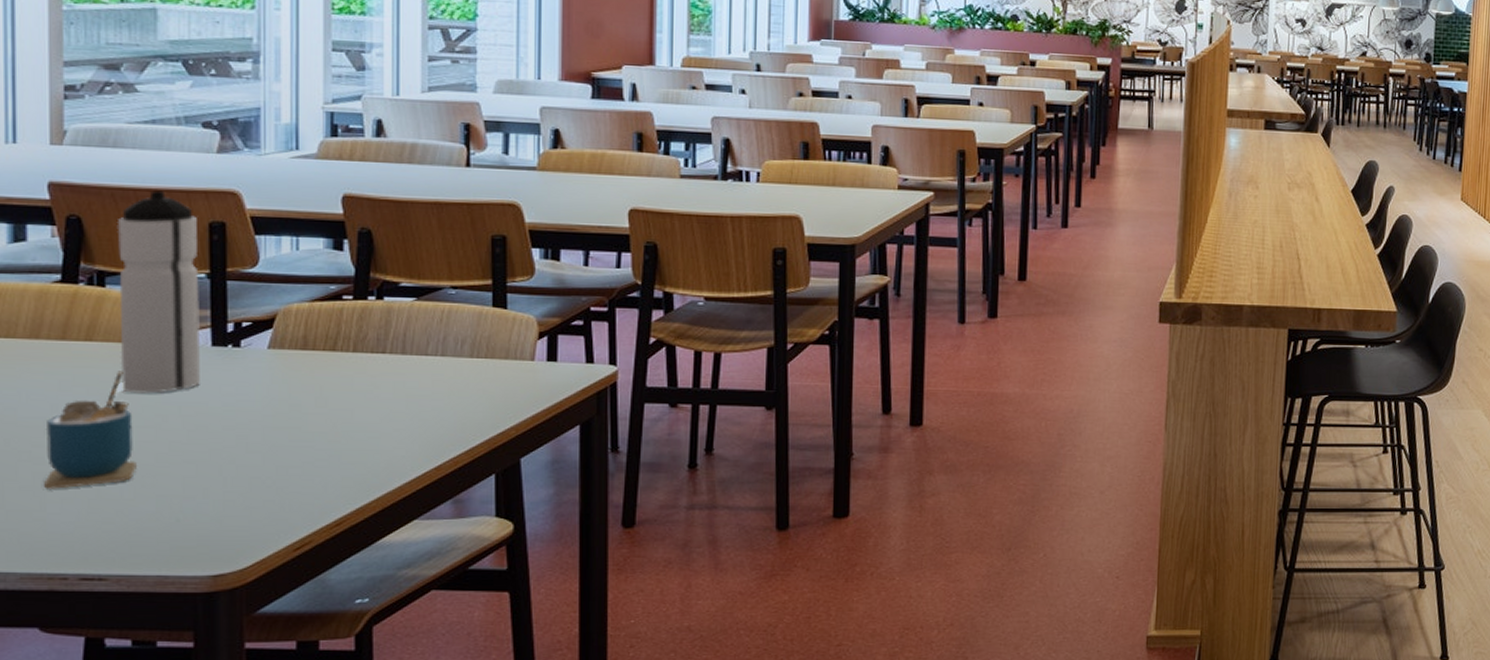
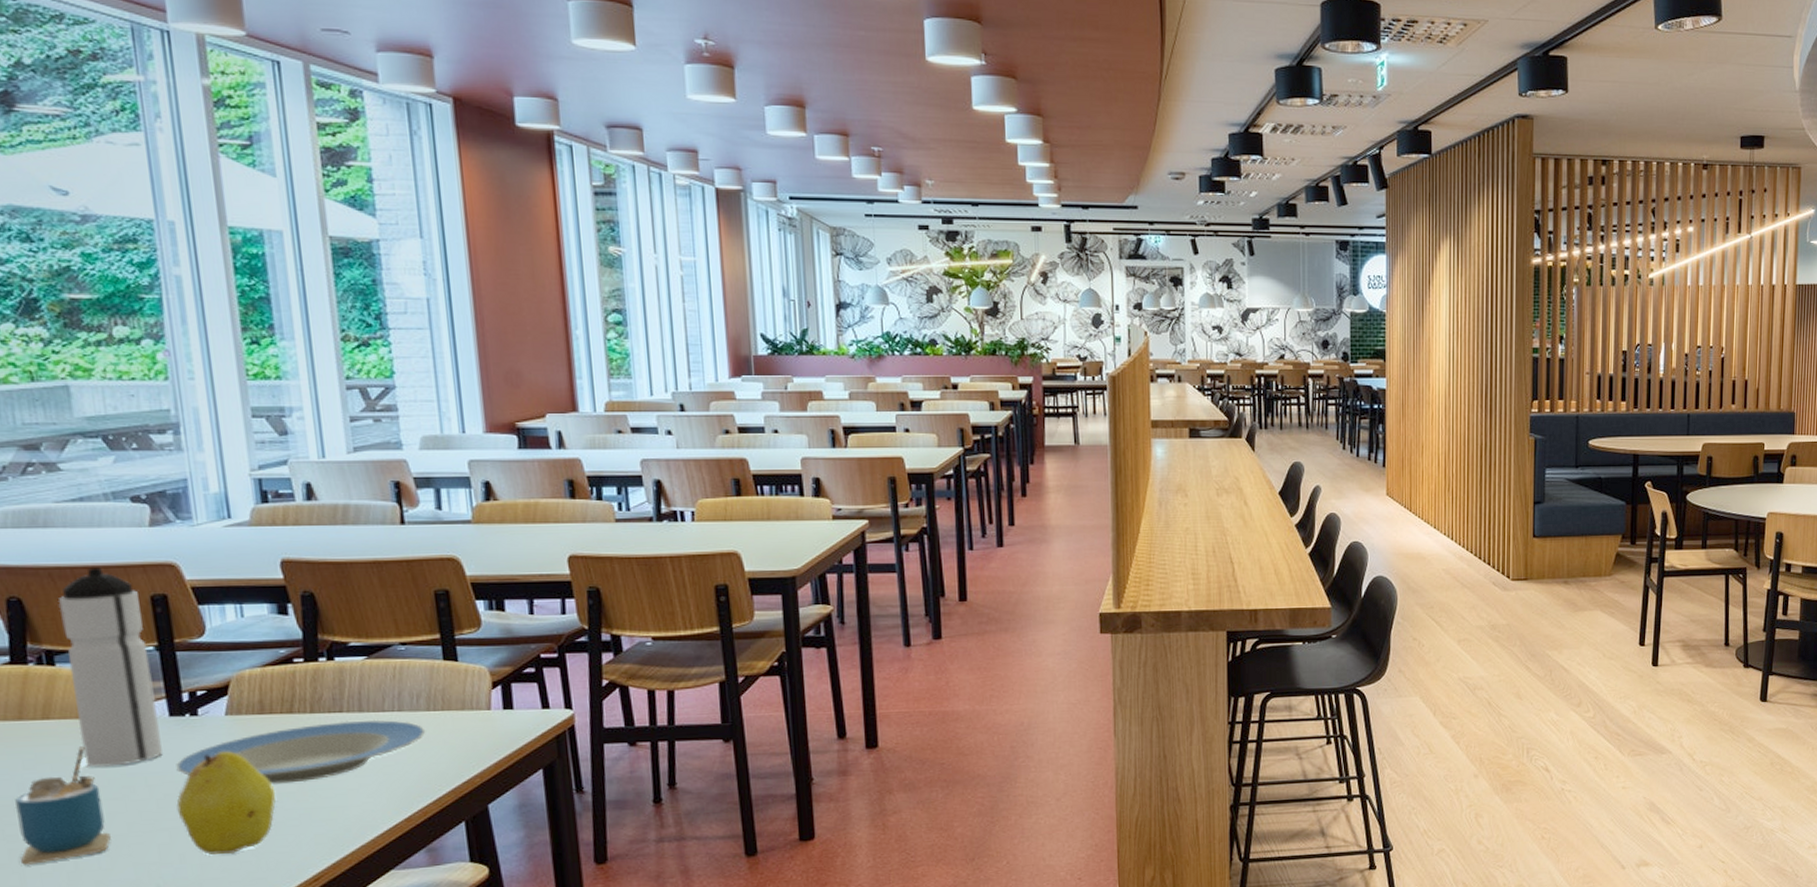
fruit: none [207,385,308,492] -> present [176,751,276,855]
plate: none [212,362,467,423] -> present [176,719,426,784]

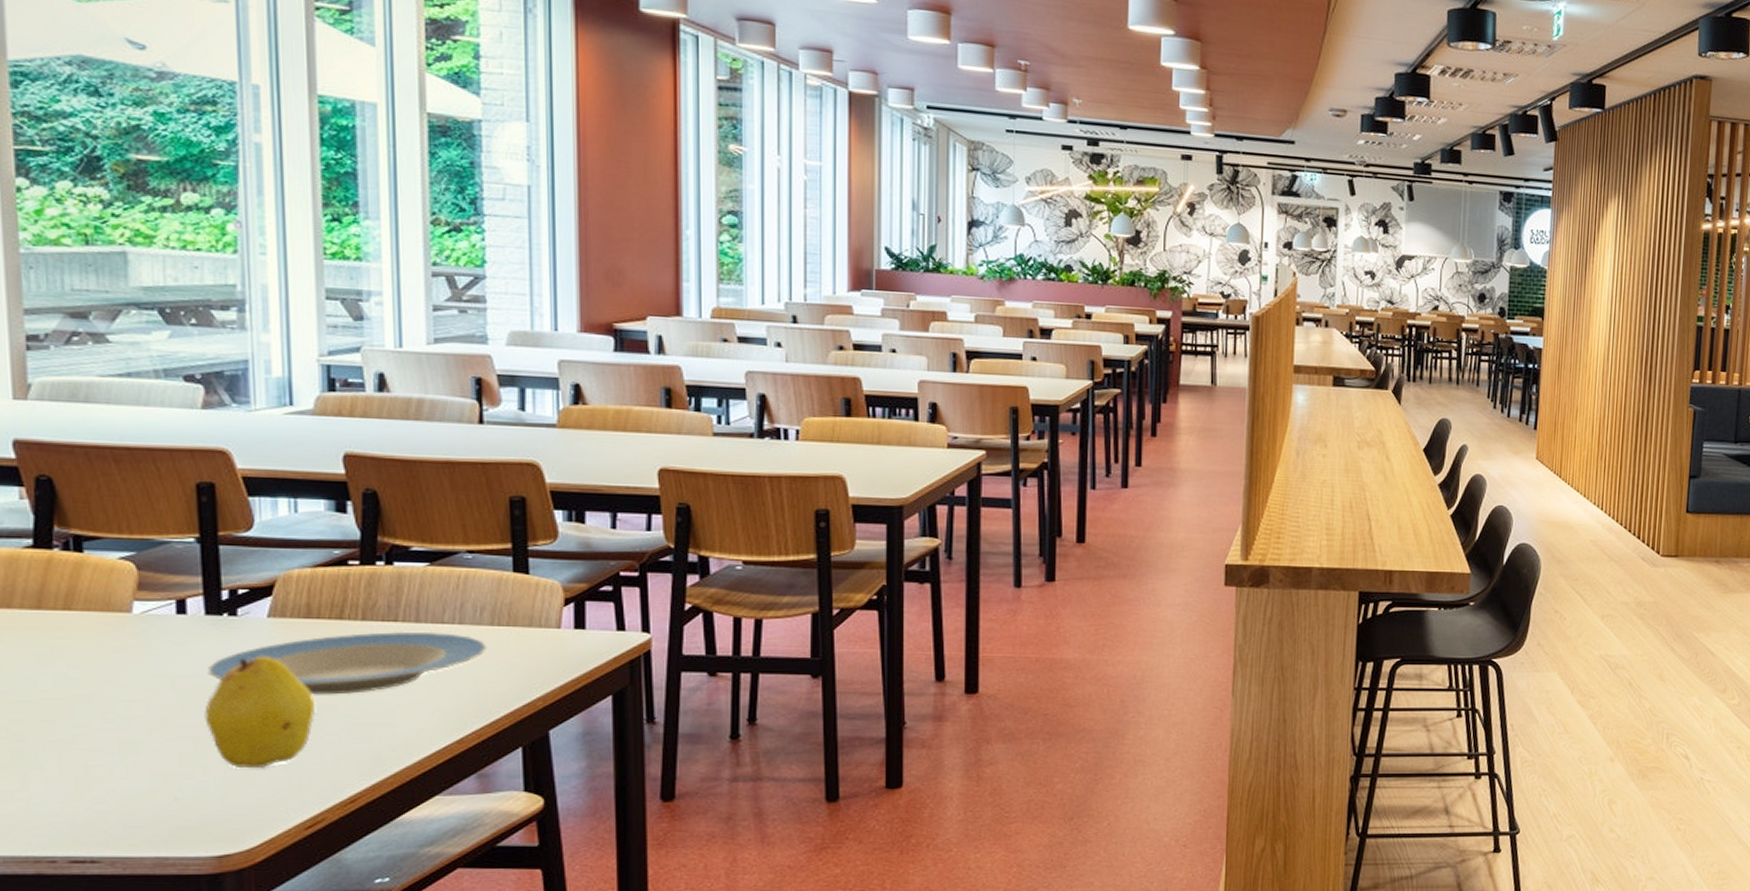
cup: present [15,746,112,865] -> none [23,642,129,768]
water bottle: present [57,567,162,767] -> none [92,448,194,666]

